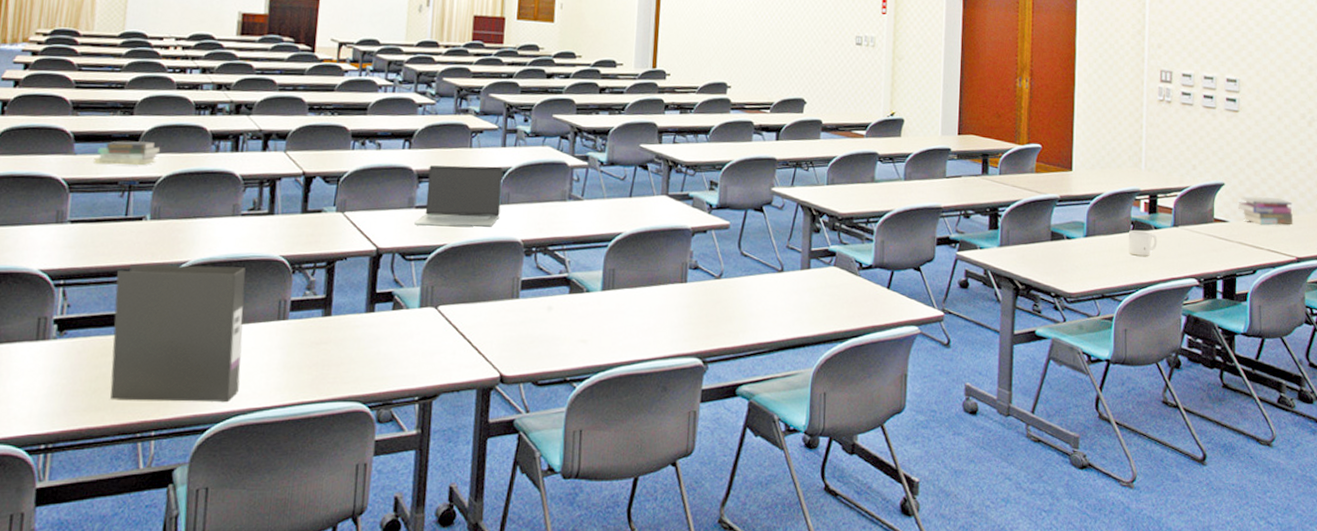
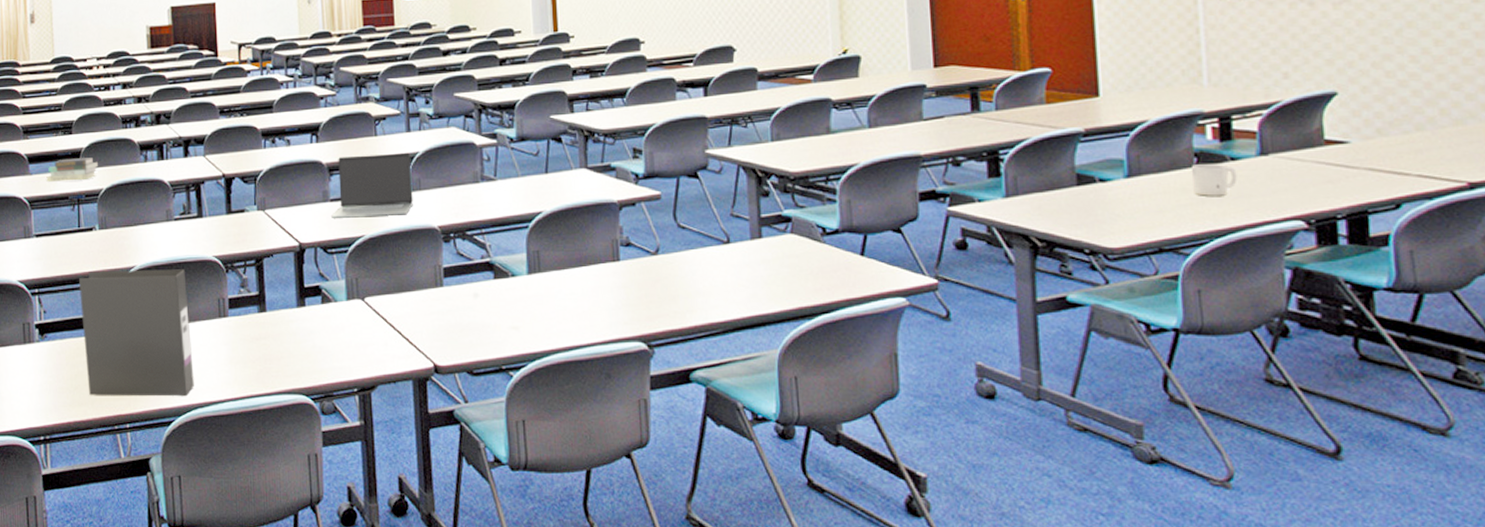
books: present [1239,196,1294,226] -> none [1363,103,1459,143]

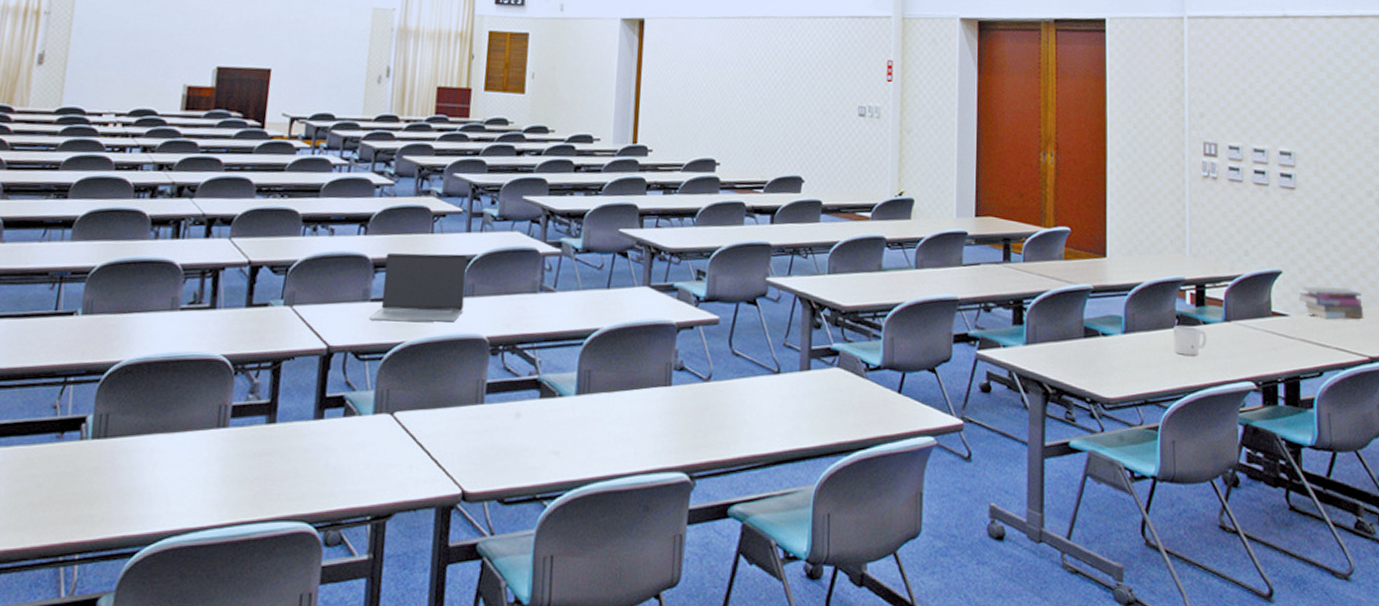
books: present [46,157,99,182] -> none [23,226,96,255]
binder: present [79,269,194,396] -> none [31,364,184,521]
books: none [1363,103,1459,143] -> present [1299,286,1364,320]

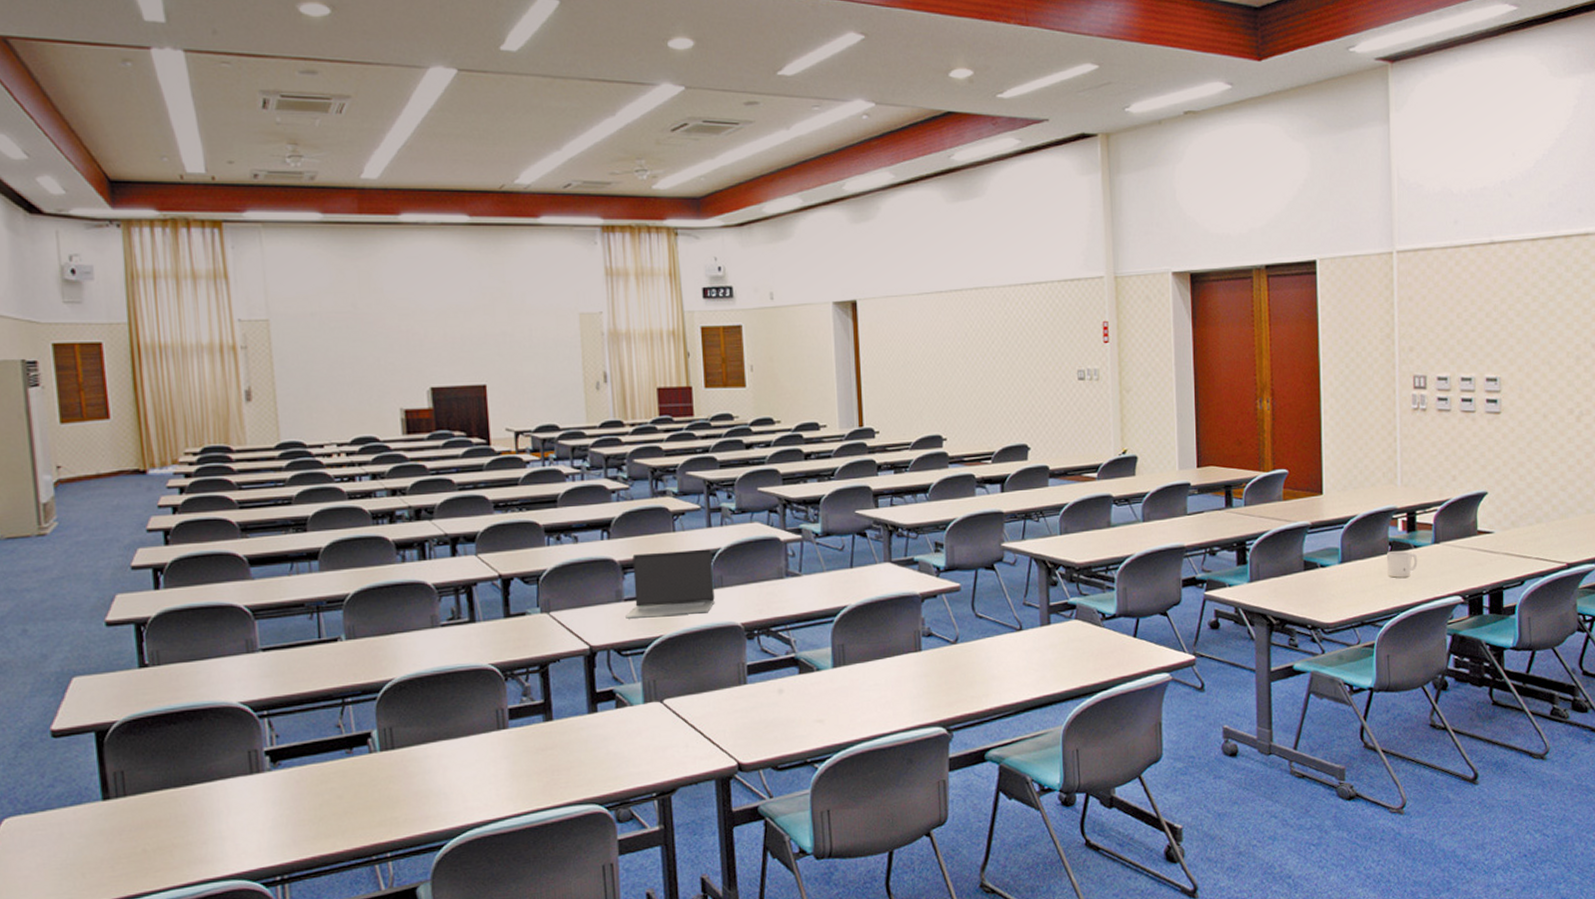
books: present [1299,286,1364,320] -> none [1503,501,1563,533]

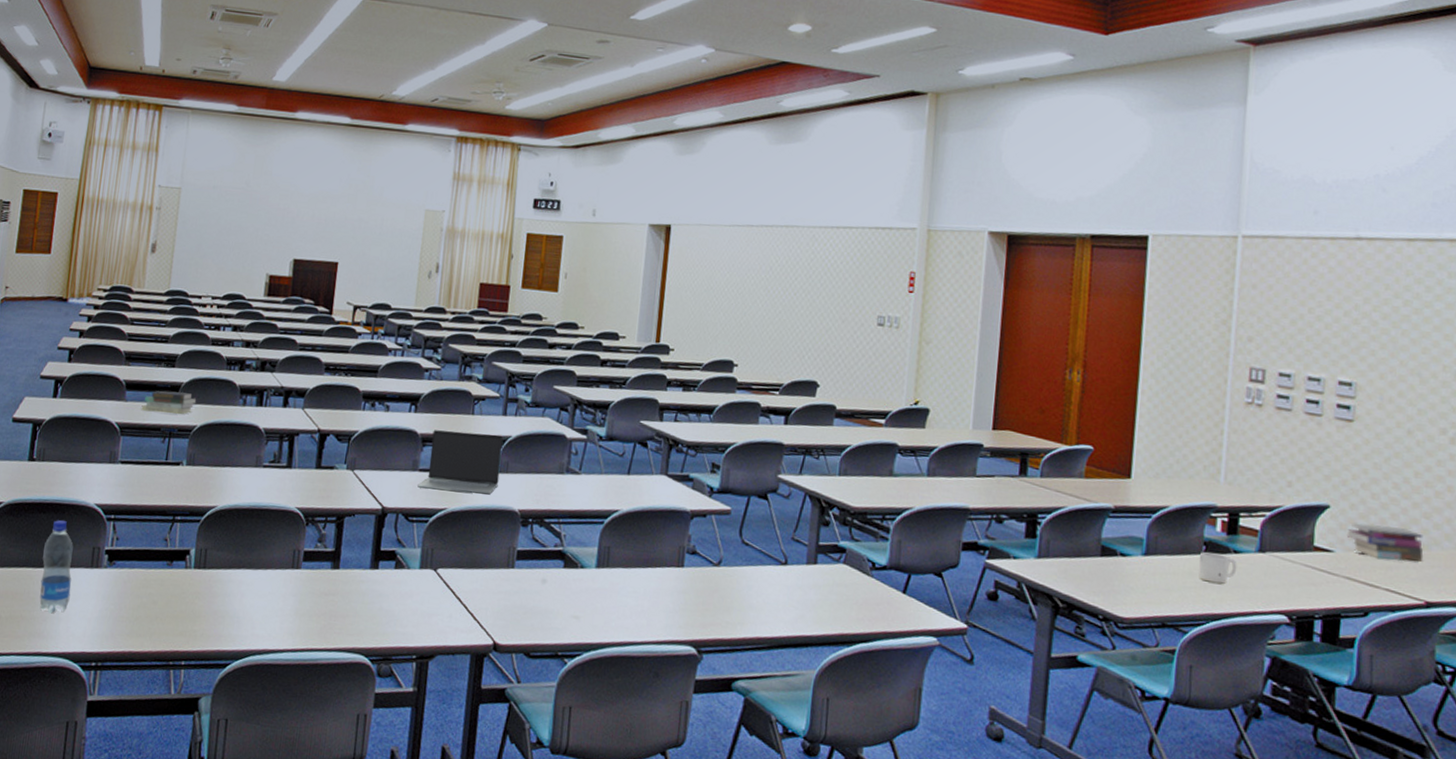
bottle: none [183,727,232,834] -> present [39,519,74,614]
books: none [274,557,343,587] -> present [141,390,197,415]
books: none [1503,501,1563,533] -> present [1348,523,1424,562]

